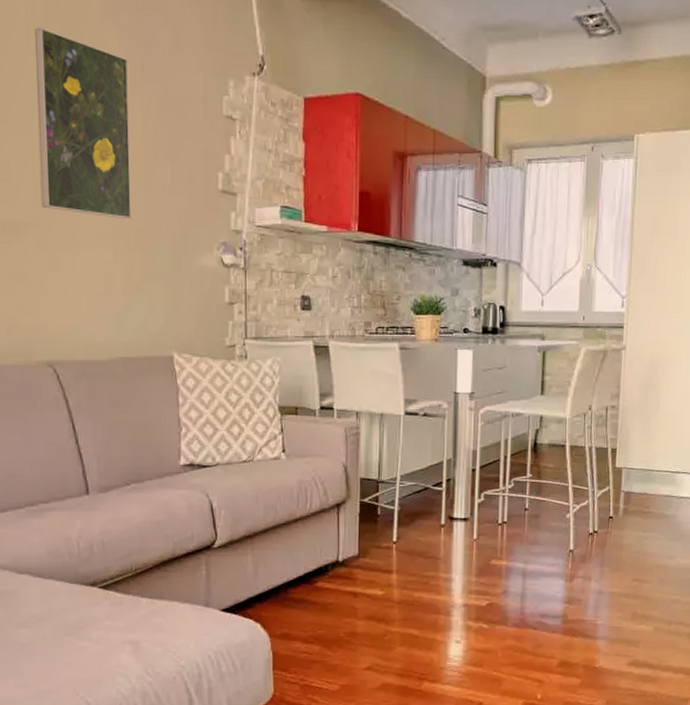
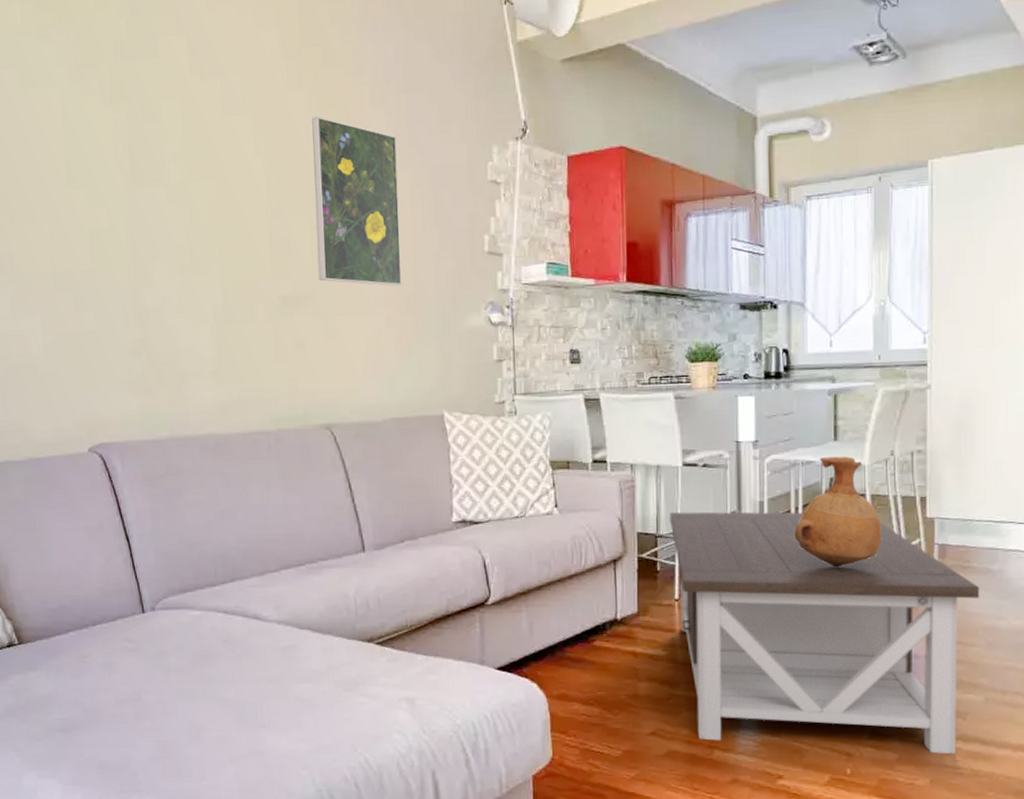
coffee table: none [391,459,656,678] -> present [669,512,980,755]
vase: none [502,409,577,513] -> present [793,456,881,568]

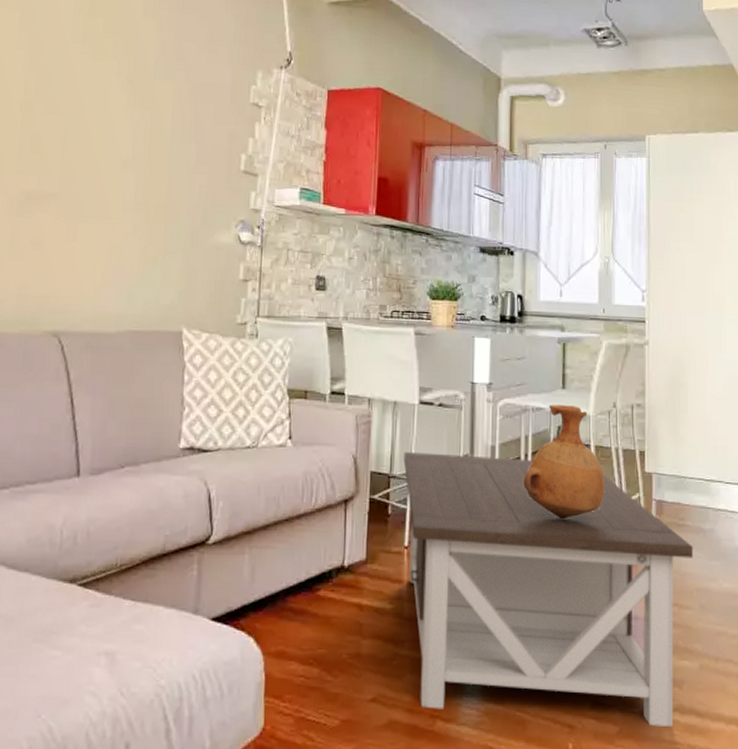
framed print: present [312,117,402,286] -> none [67,20,165,194]

